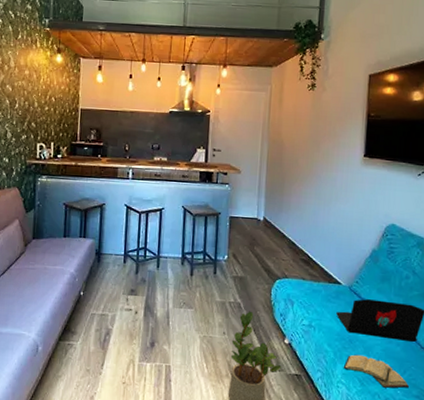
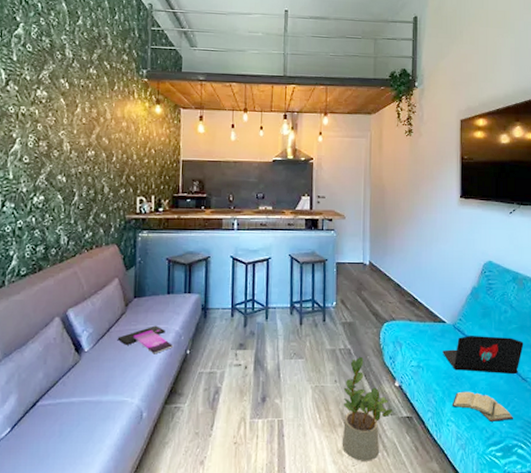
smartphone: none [17,266,69,294] -> present [117,325,174,354]

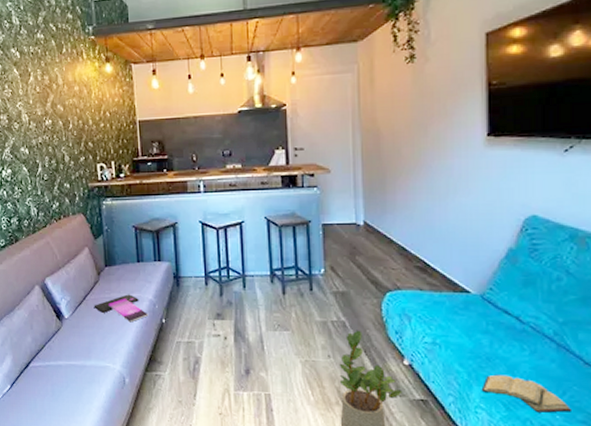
laptop: present [443,336,524,375] -> none [467,308,587,358]

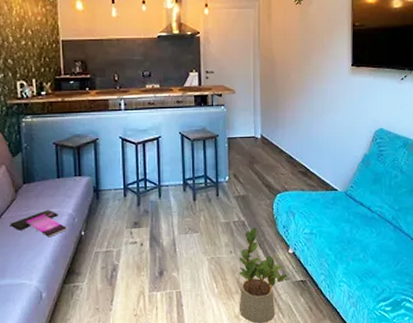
diary: present [481,374,571,413] -> none [343,253,402,280]

